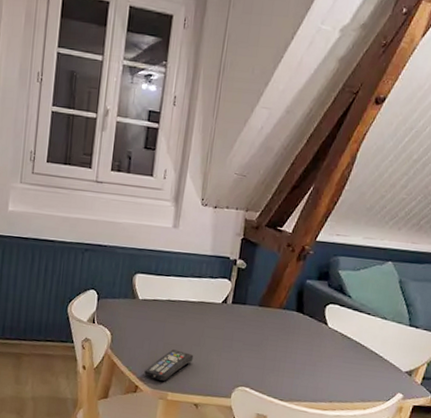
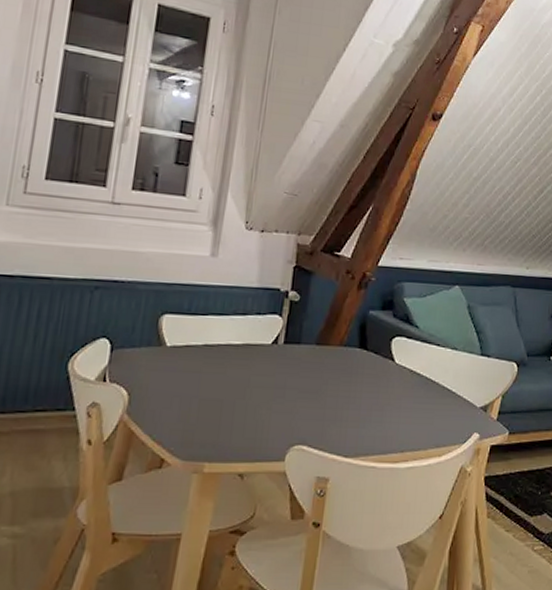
remote control: present [144,349,194,381] -> none [173,407,238,449]

